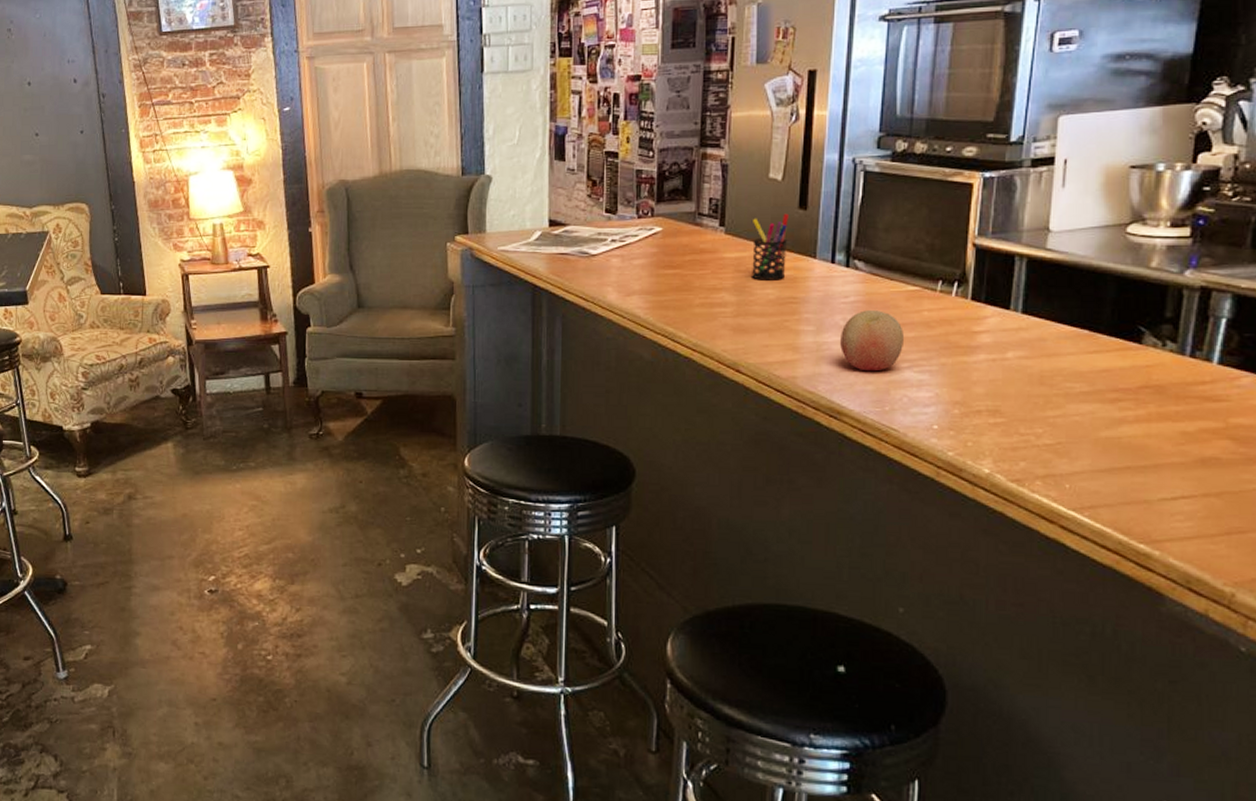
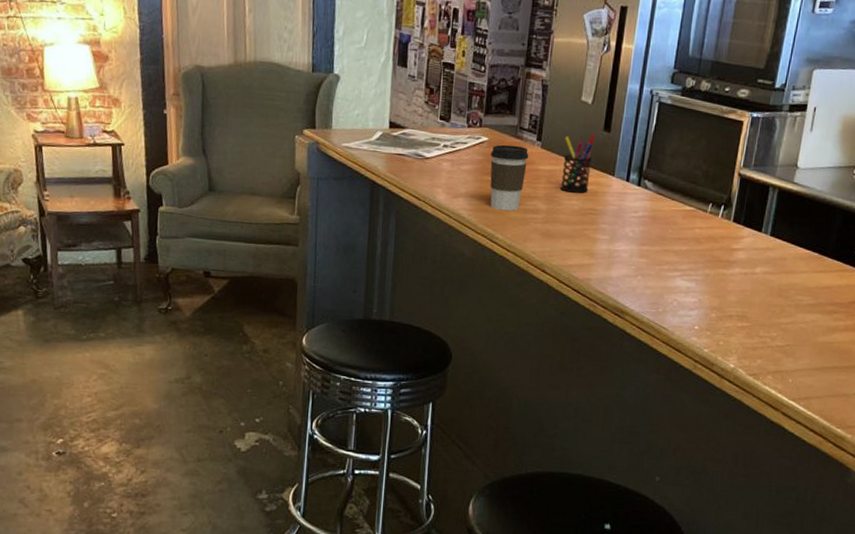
coffee cup: none [665,233,712,307] -> present [490,144,529,211]
fruit: present [840,310,905,372] -> none [628,225,679,278]

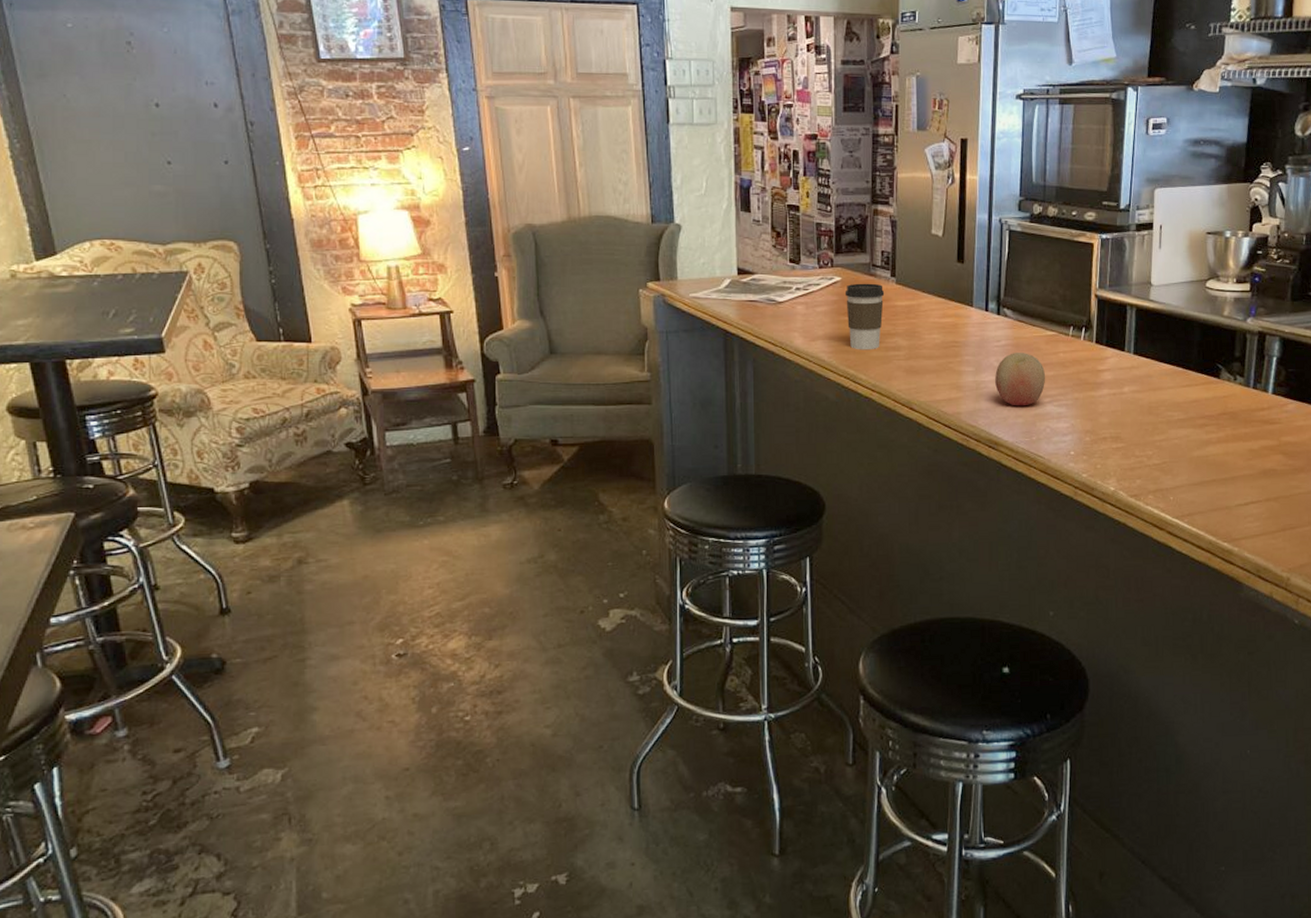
pen holder: present [561,134,595,193] -> none [918,266,949,326]
fruit: none [628,225,679,278] -> present [995,353,1046,406]

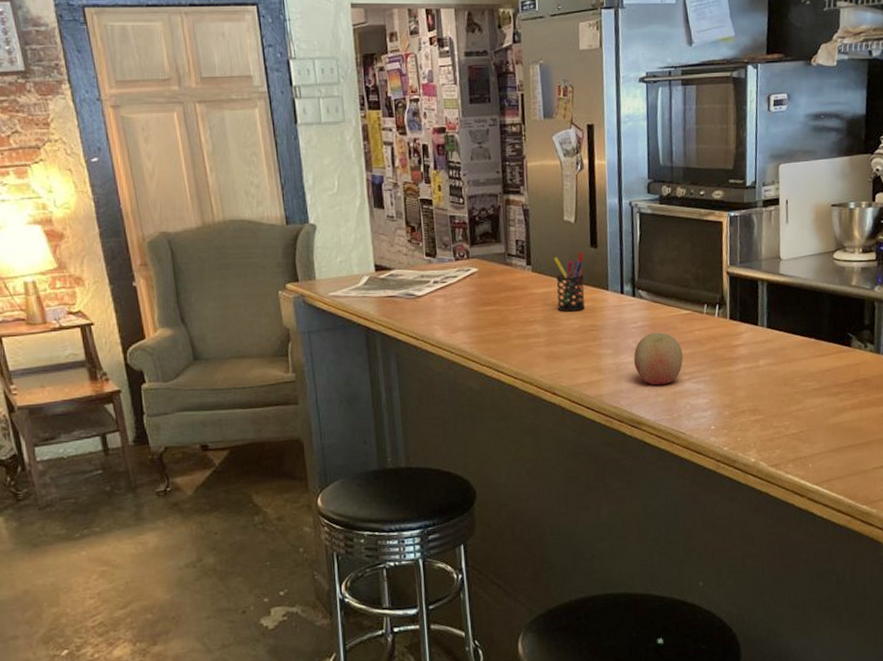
coffee cup: present [844,283,885,350] -> none [482,272,522,339]
pen holder: none [918,266,949,326] -> present [553,251,586,312]

